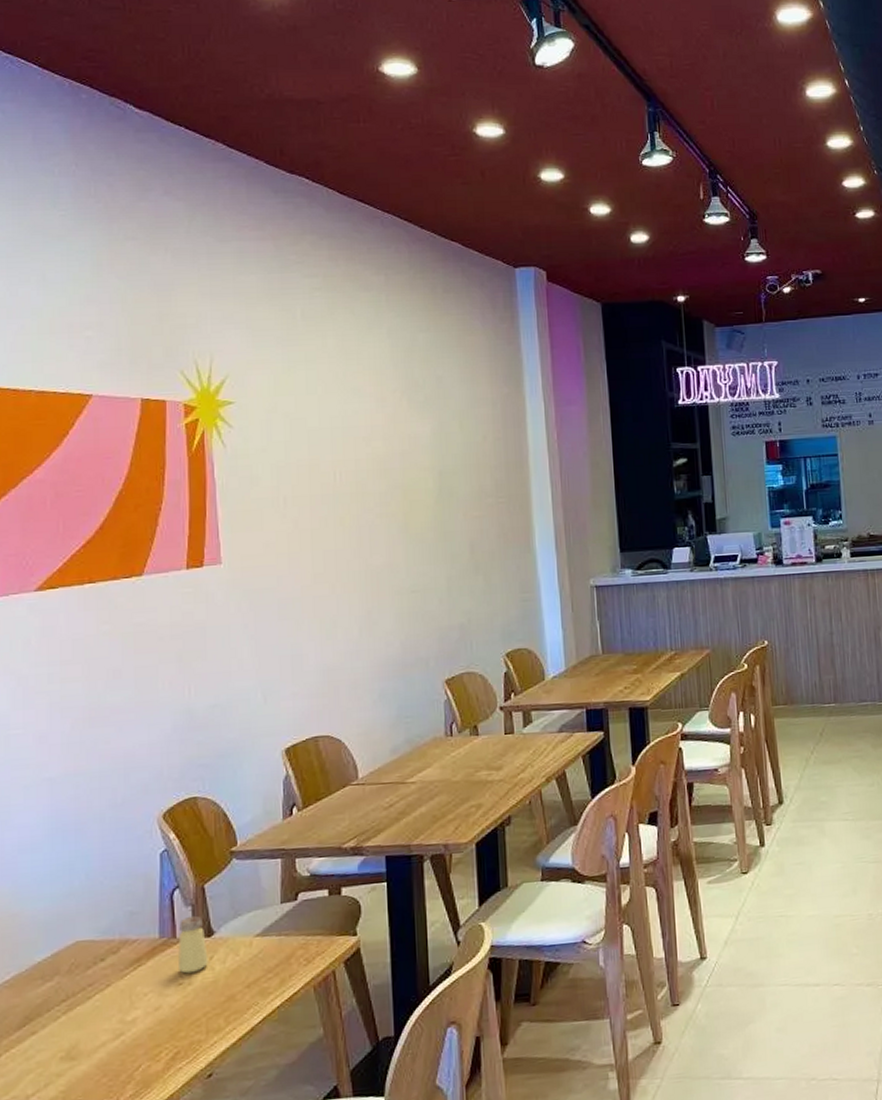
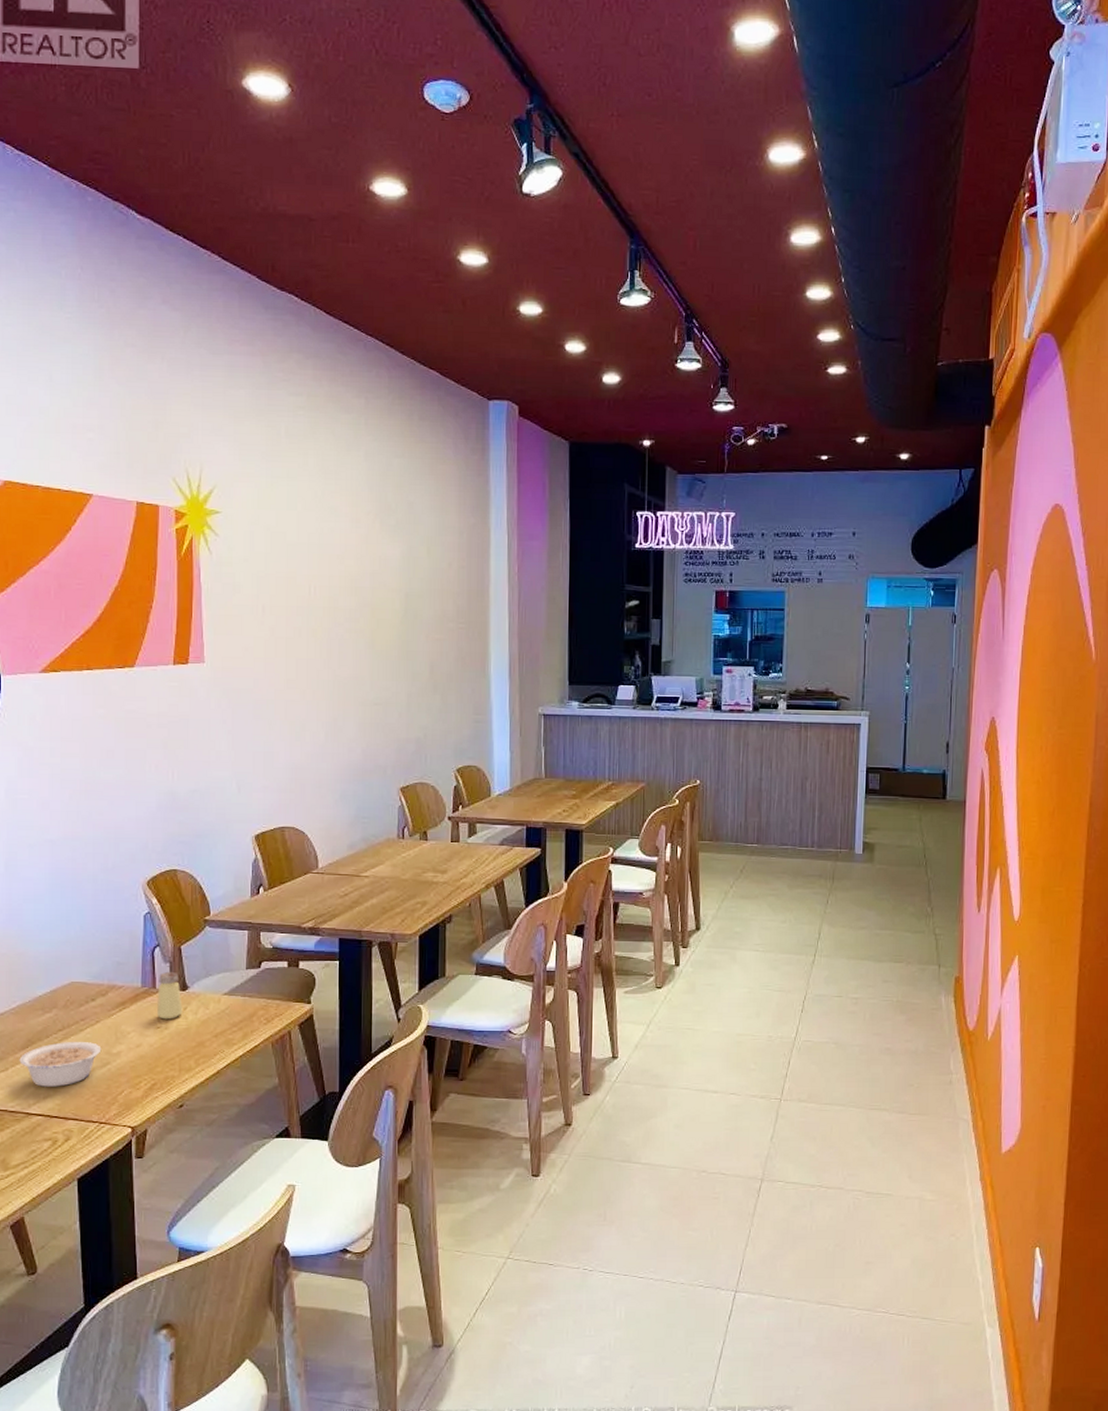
legume: none [14,1010,114,1073] -> present [19,1041,102,1087]

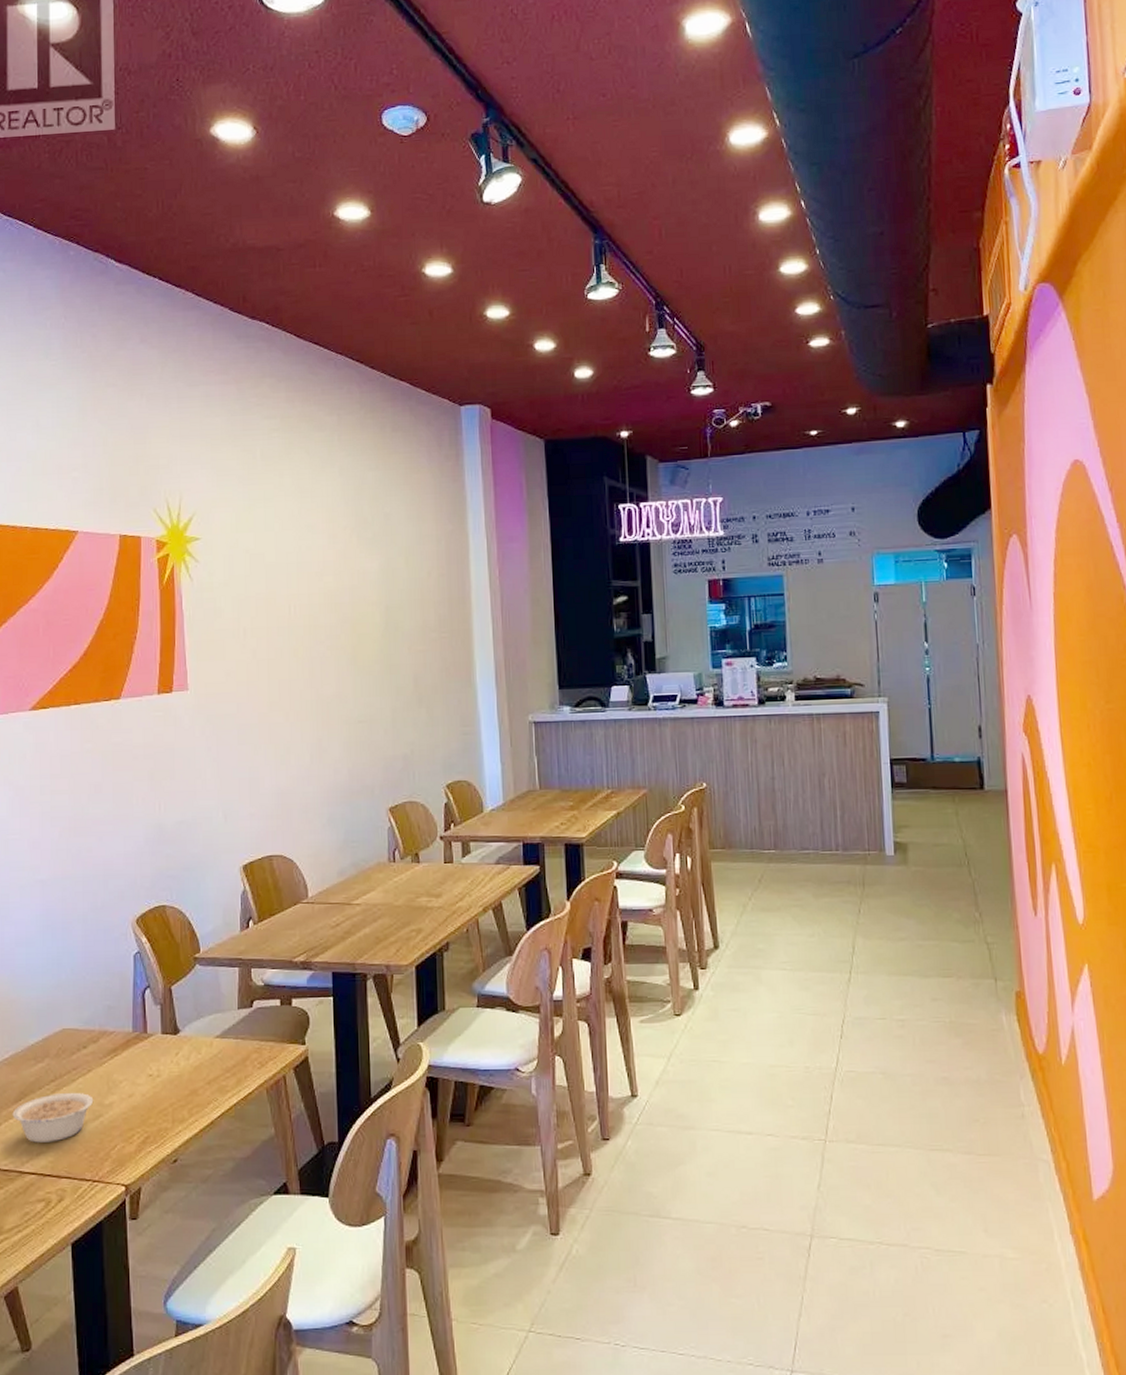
saltshaker: present [157,971,183,1020] -> none [149,1014,174,1067]

